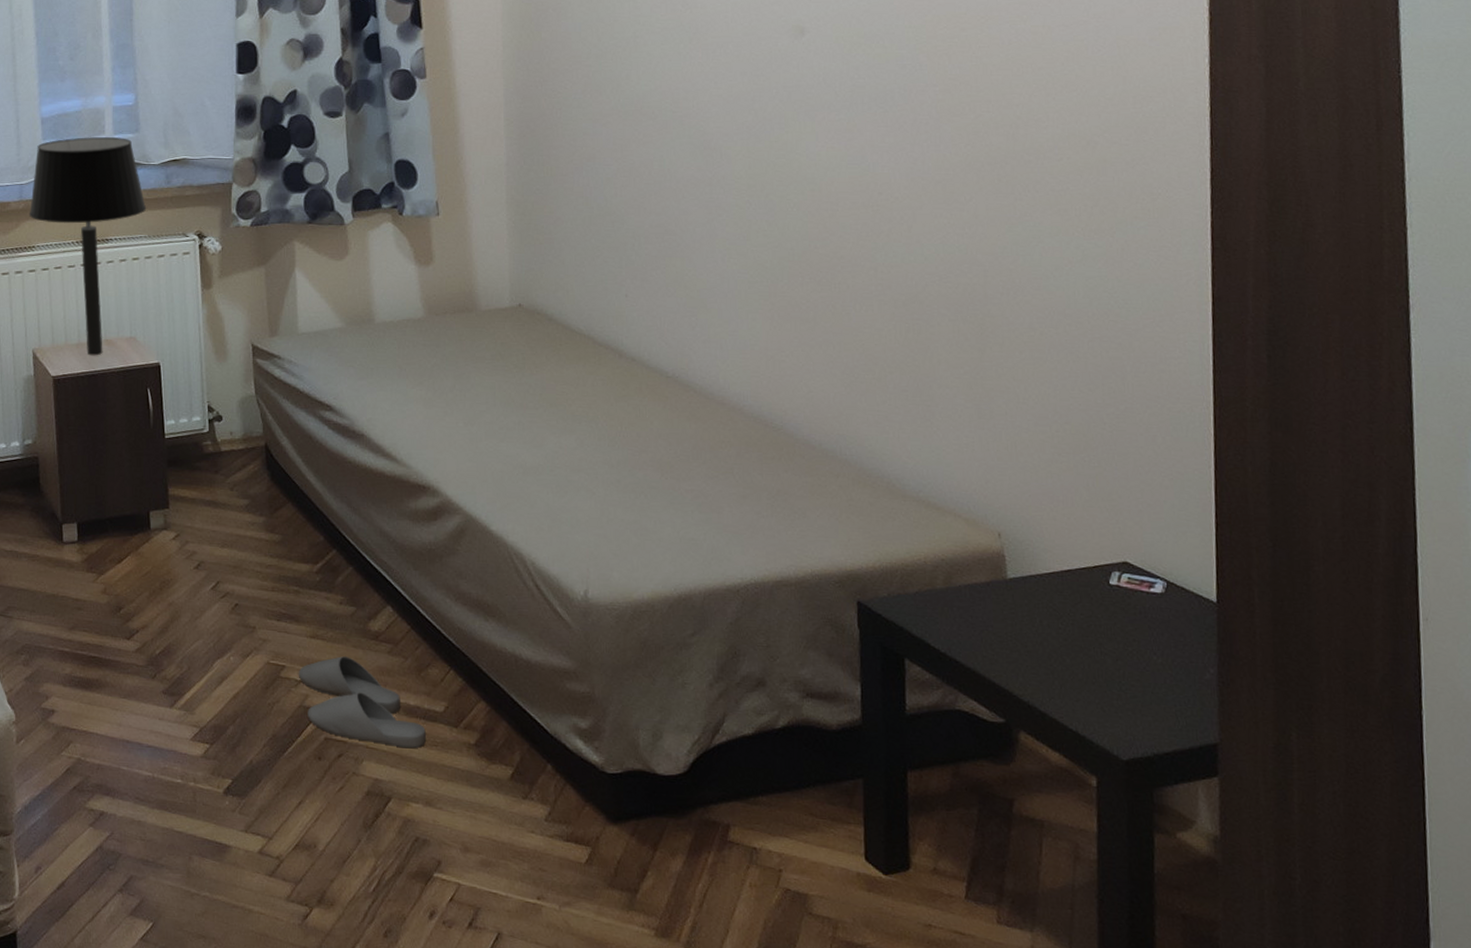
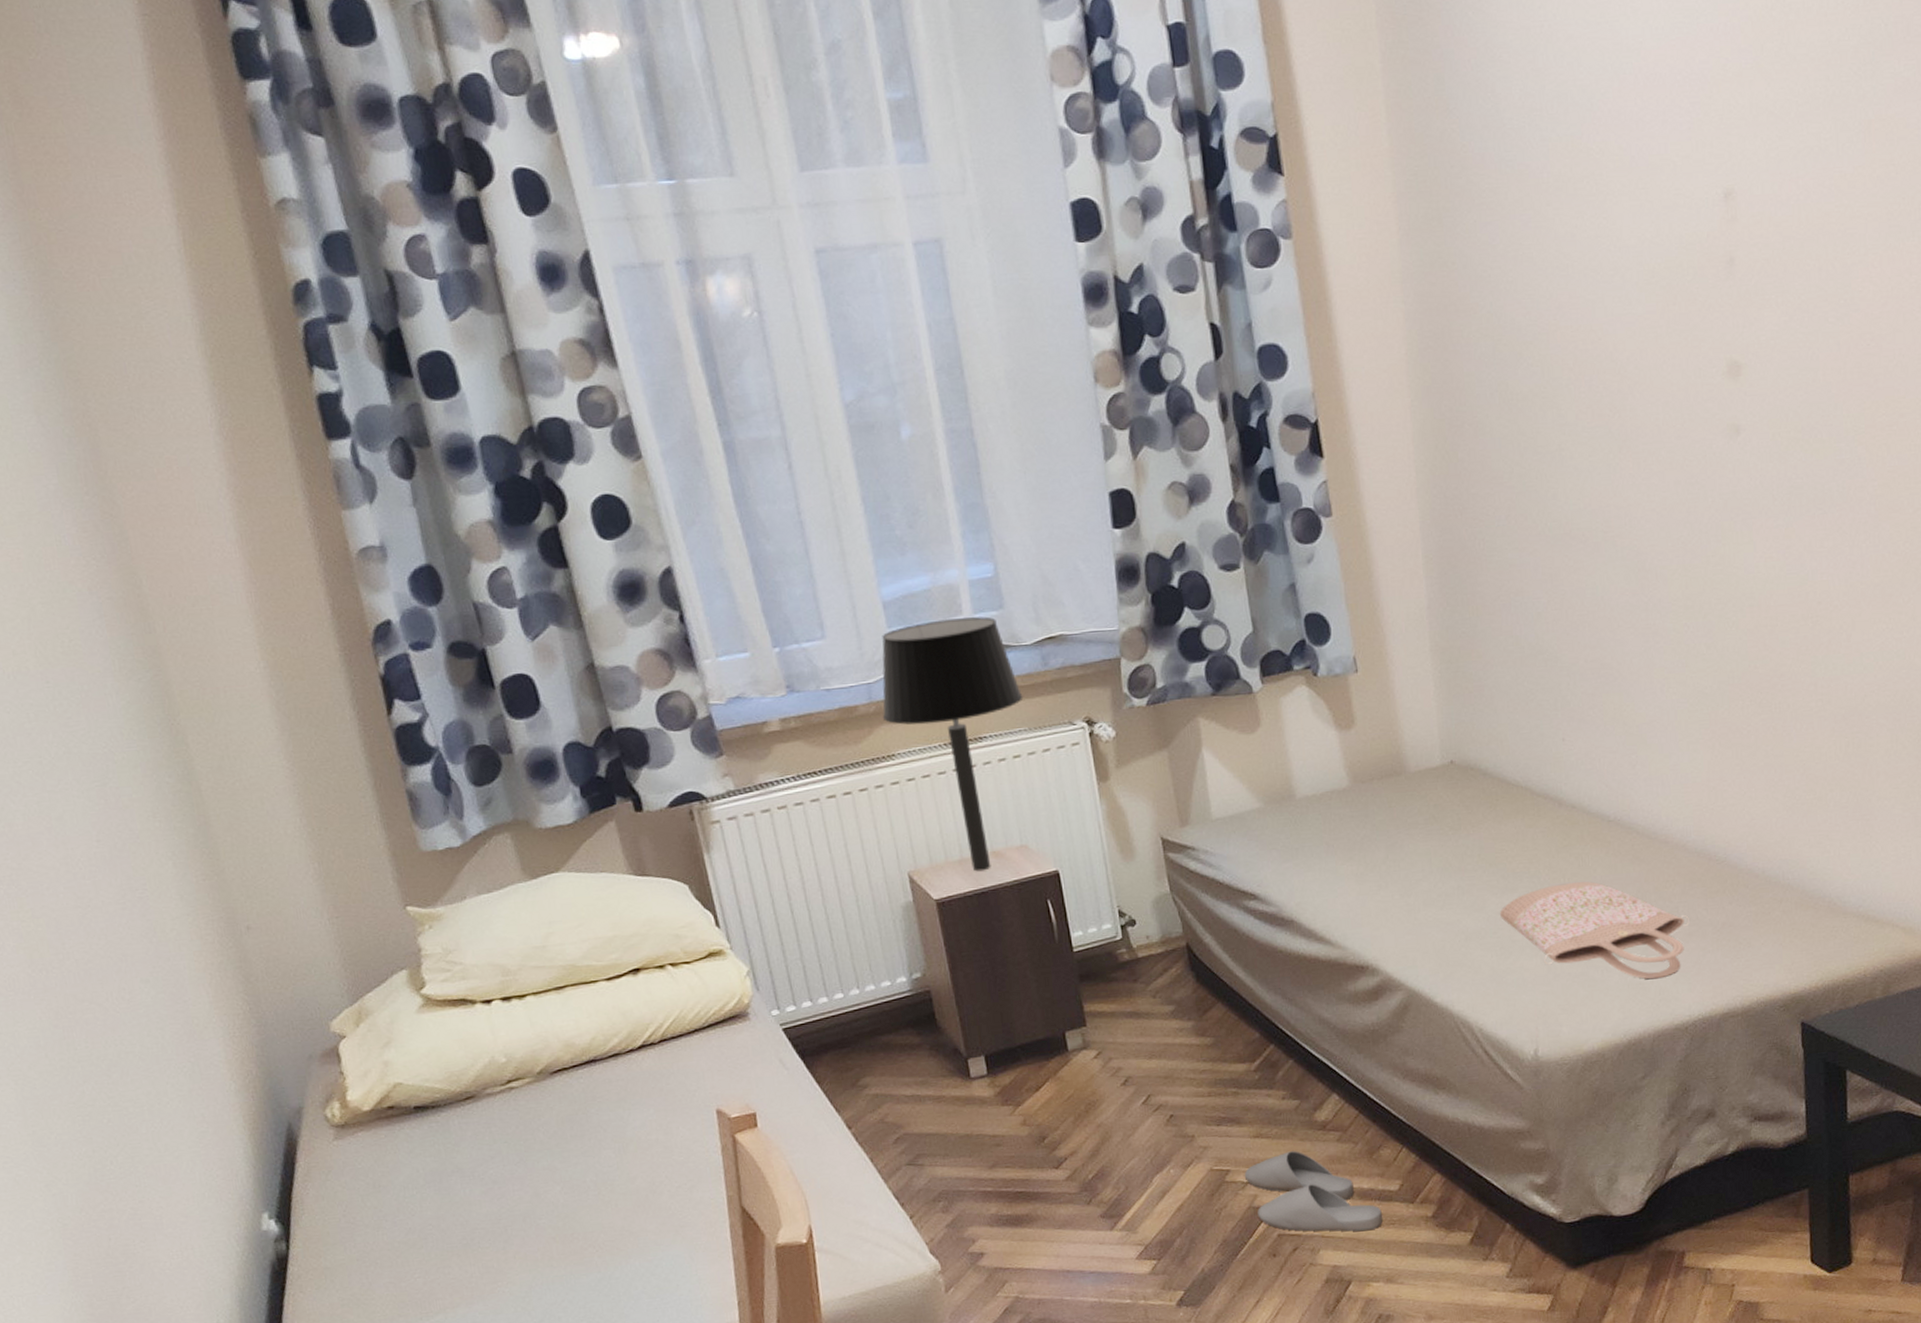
shopping bag: none [557,431,744,537] -> present [1499,881,1689,980]

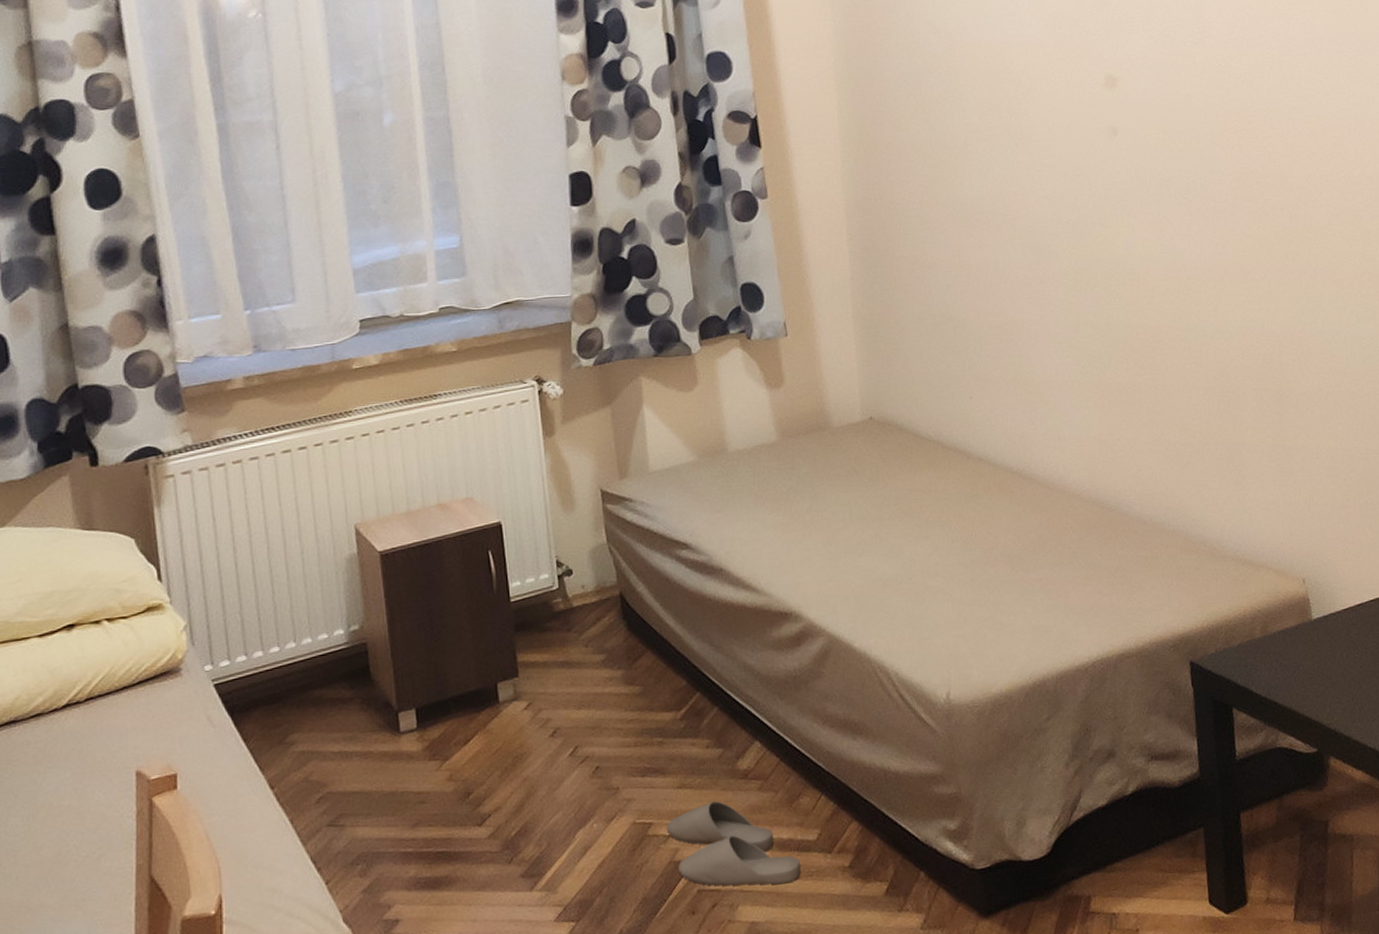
table lamp: present [882,616,1024,872] -> none [343,283,479,524]
shopping bag: present [1499,881,1689,980] -> none [913,528,1086,622]

